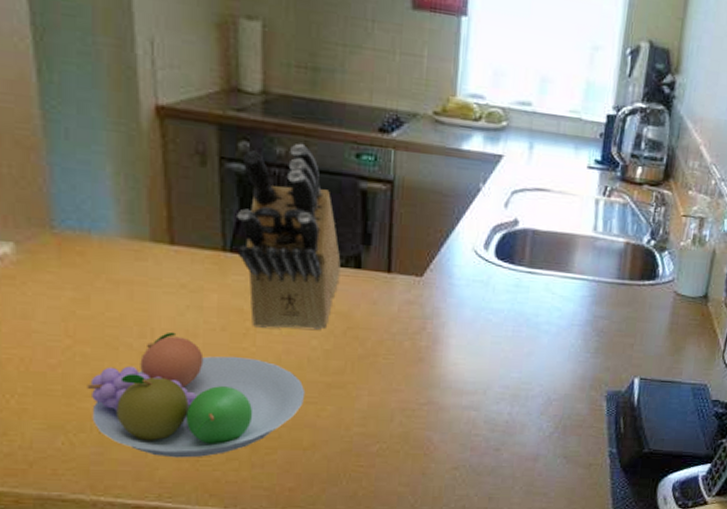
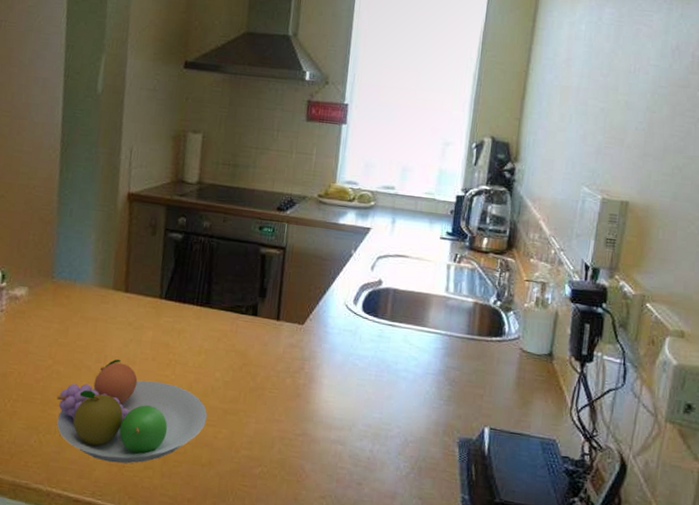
knife block: present [237,143,341,330] -> none [169,219,243,364]

